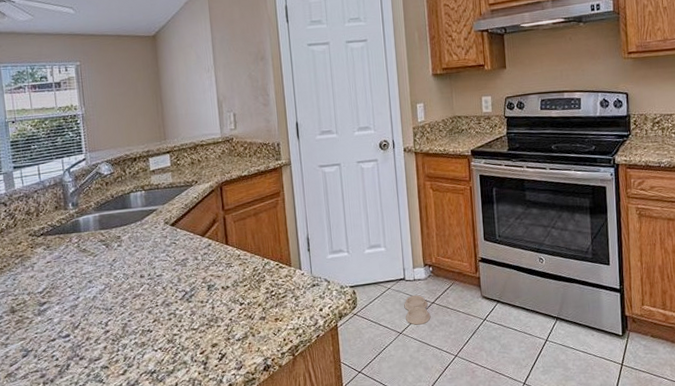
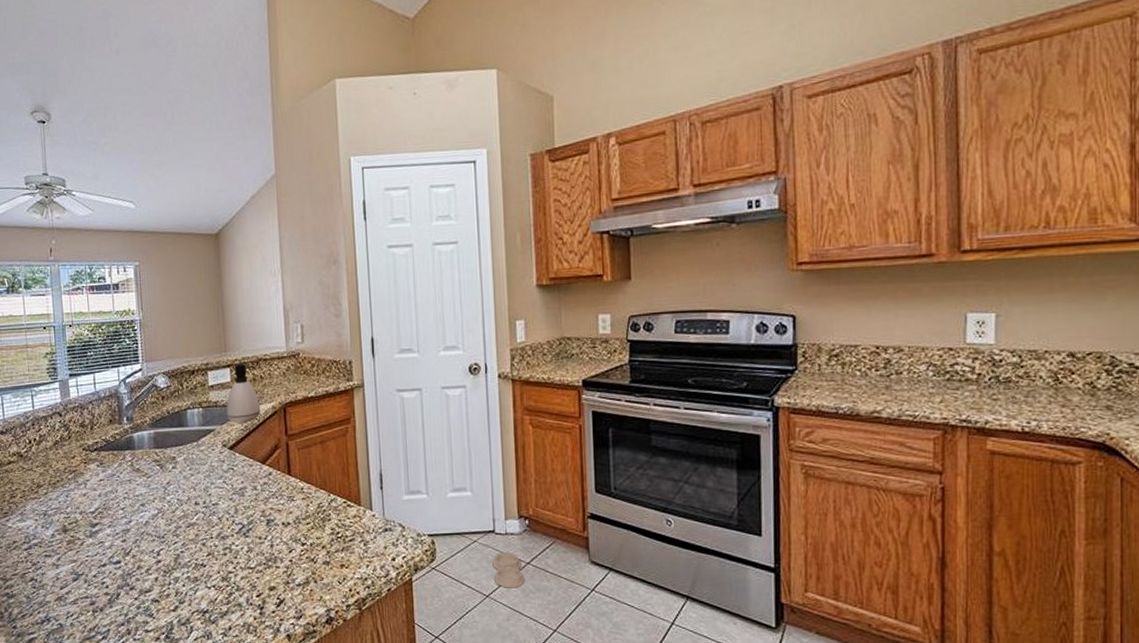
soap dispenser: none [167,149,200,203] -> present [226,363,261,424]

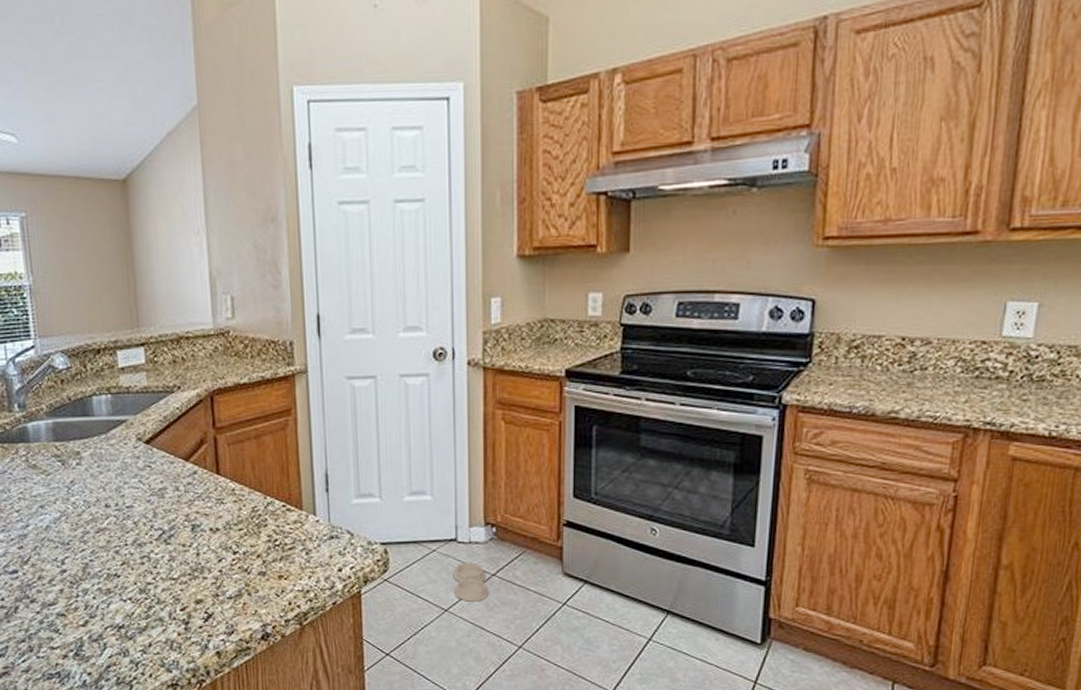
soap dispenser: present [226,363,261,424] -> none [140,341,183,414]

